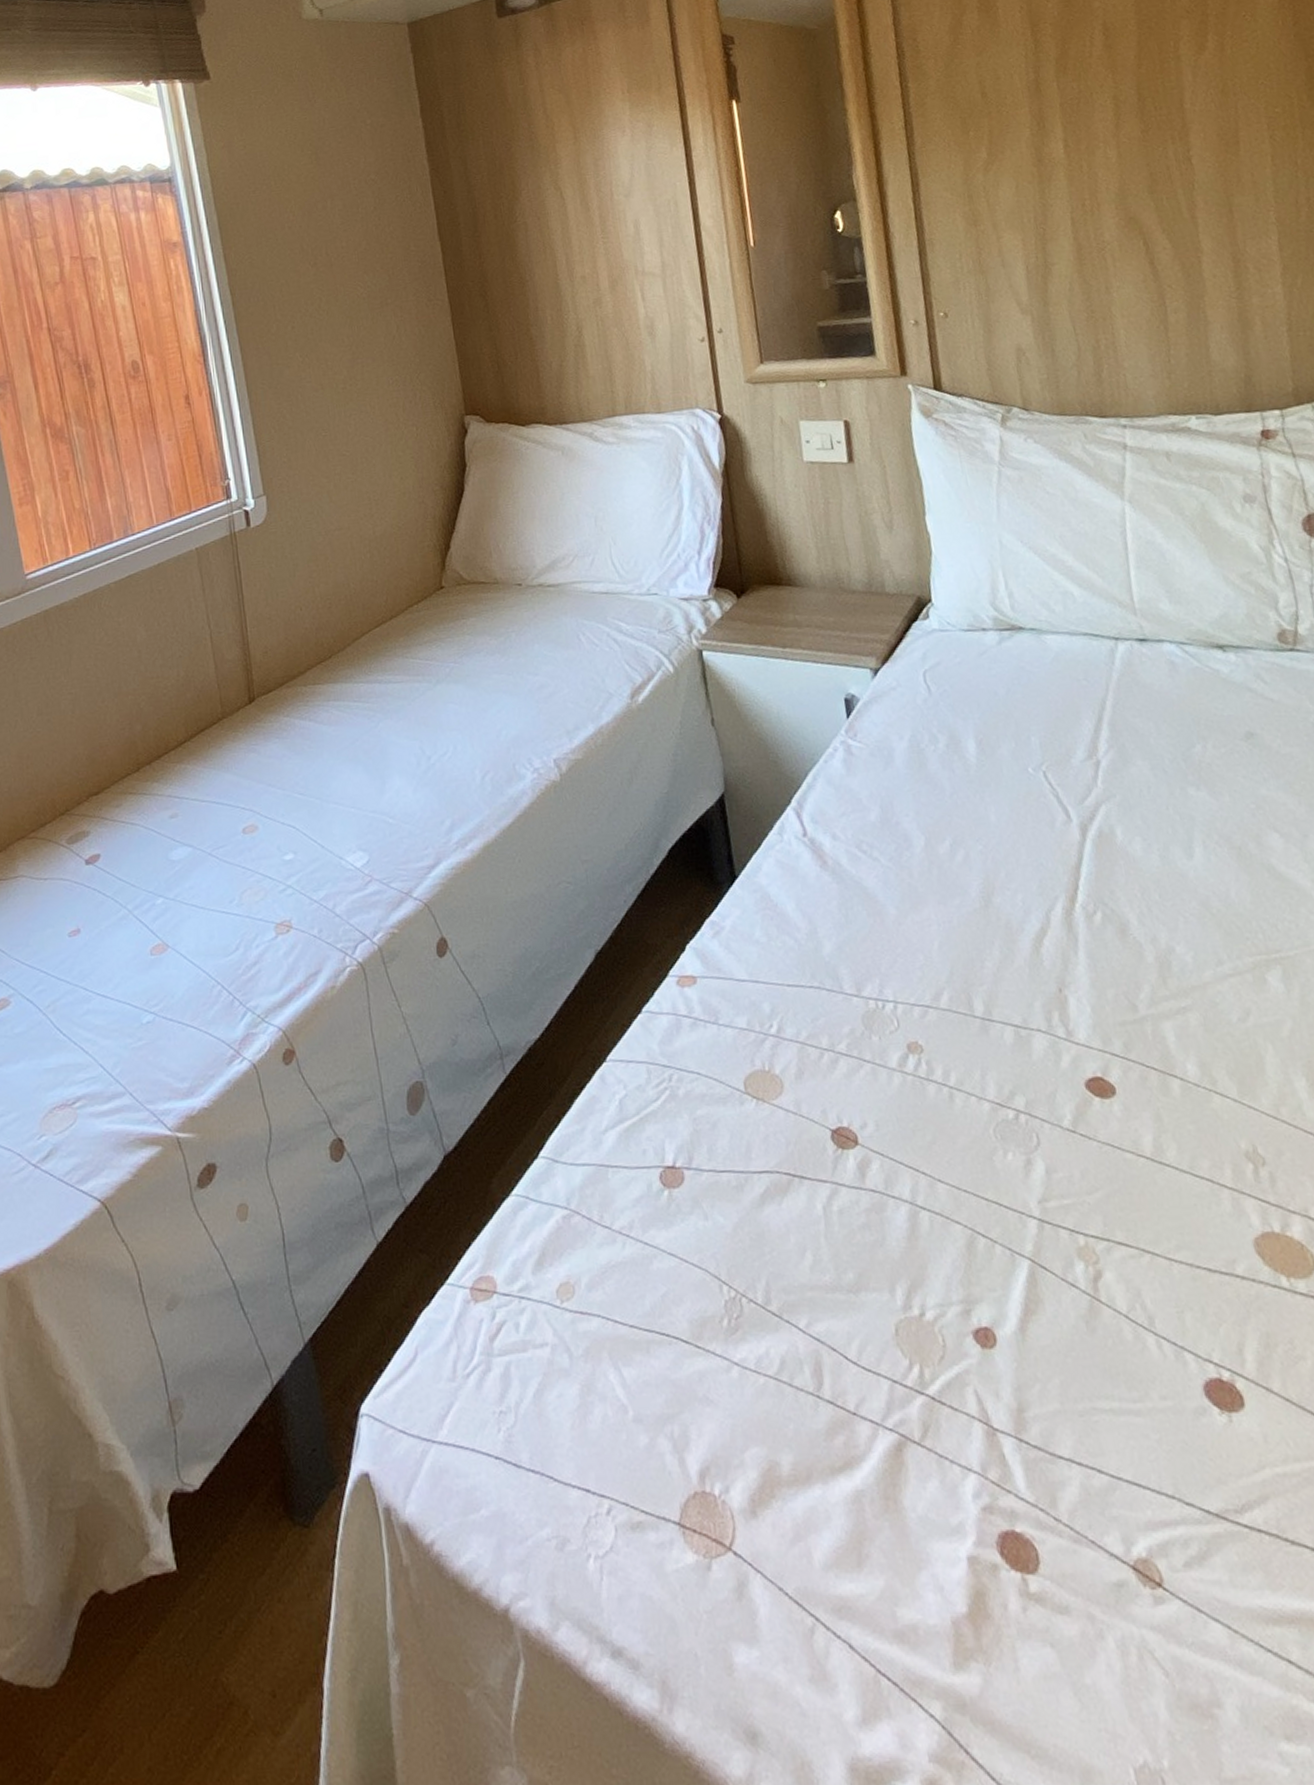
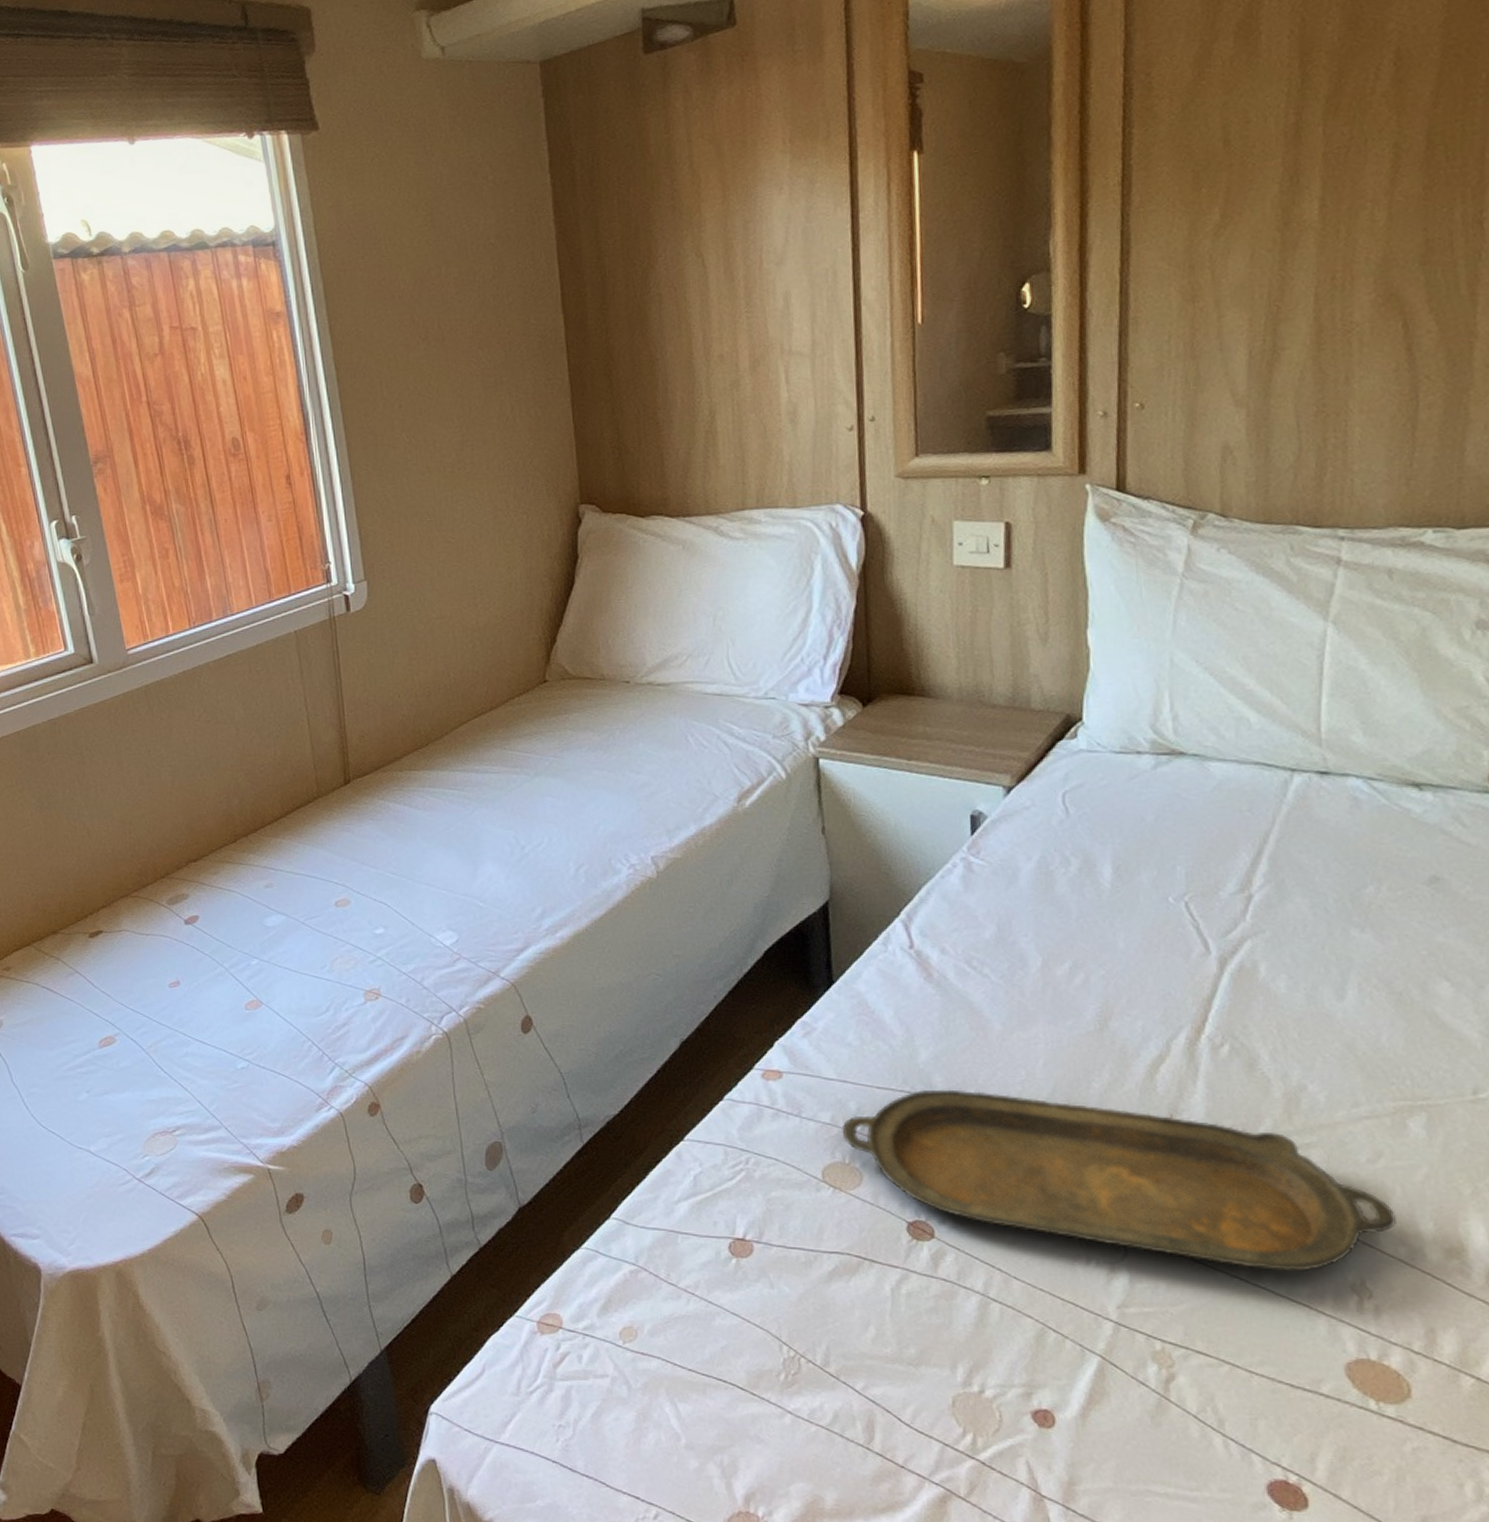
serving tray: none [758,980,1274,1146] -> present [841,1089,1396,1273]

